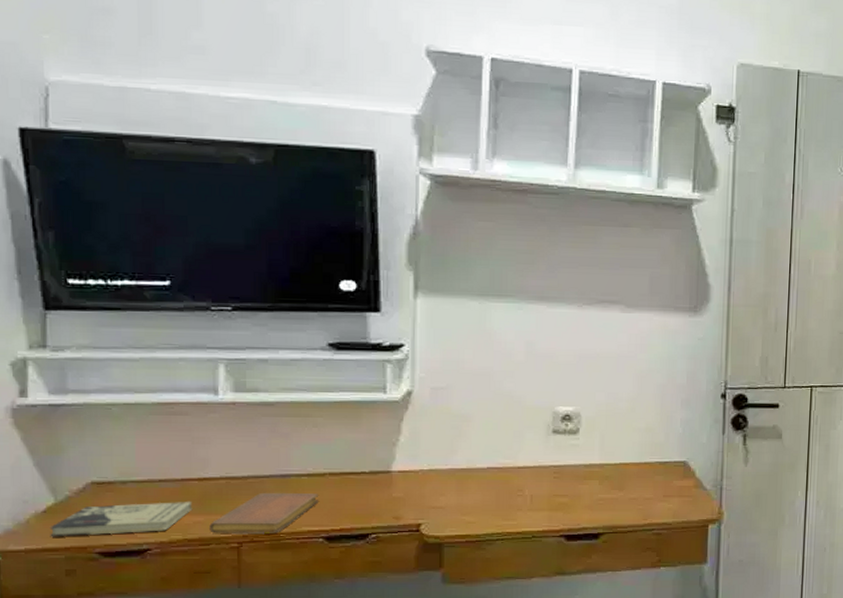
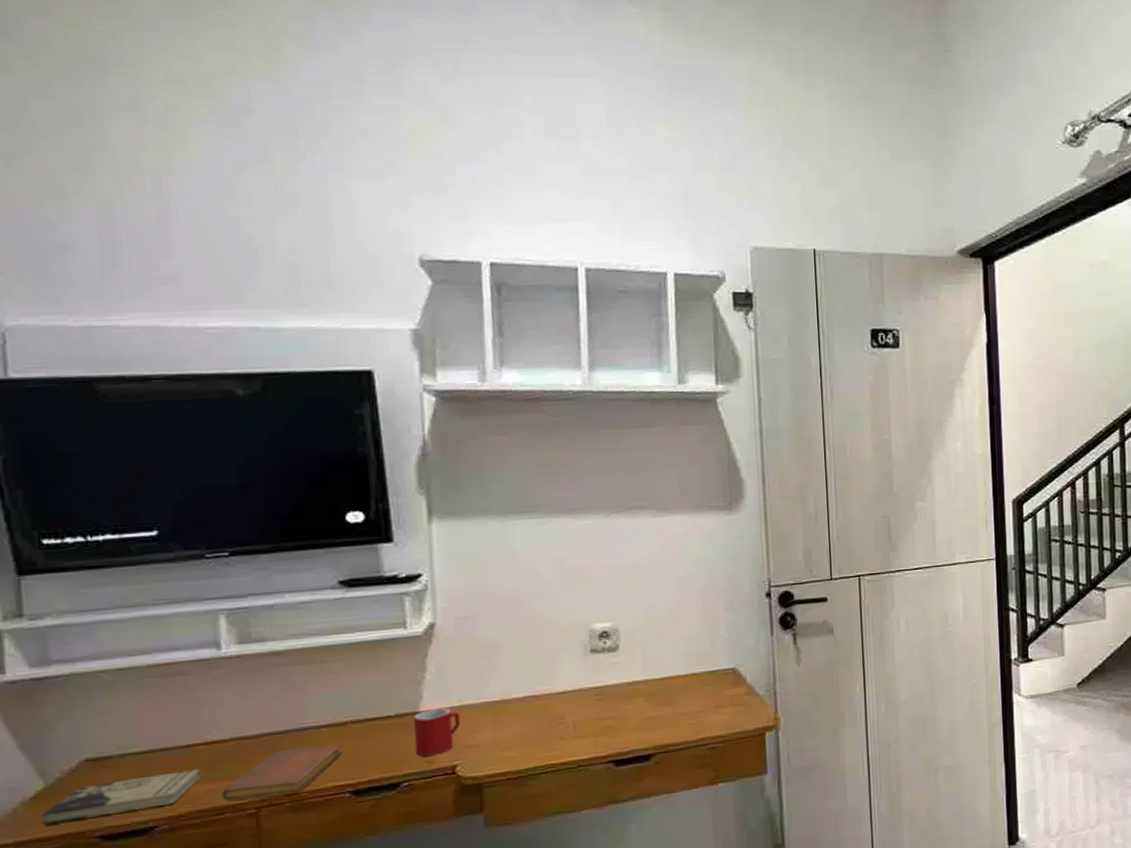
mug: none [385,469,428,512] -> present [414,707,461,757]

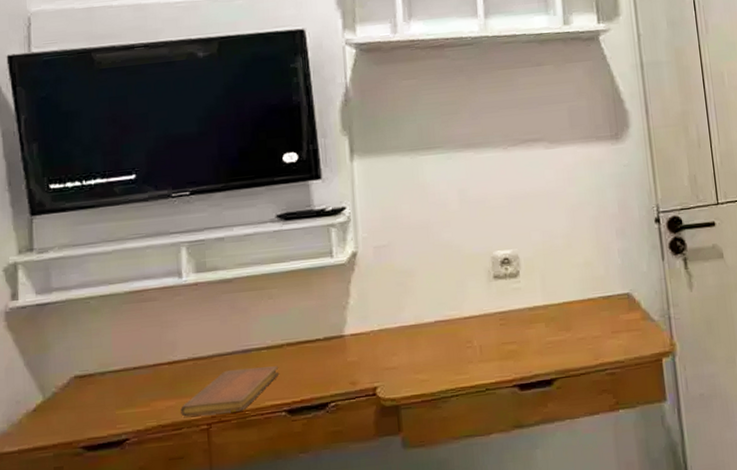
book: present [41,769,202,825] -> none [39,386,165,436]
mug: present [414,707,461,757] -> none [339,331,380,378]

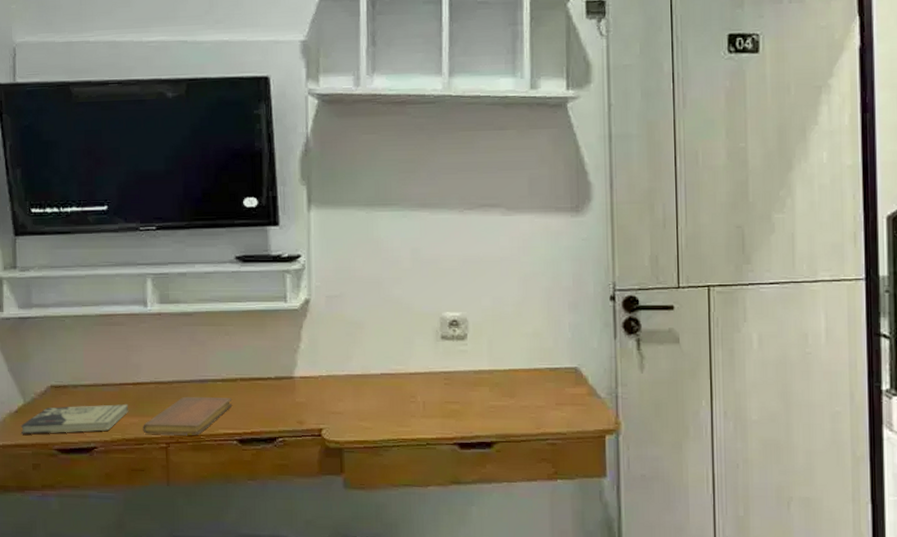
book: none [39,386,165,436] -> present [20,404,129,435]

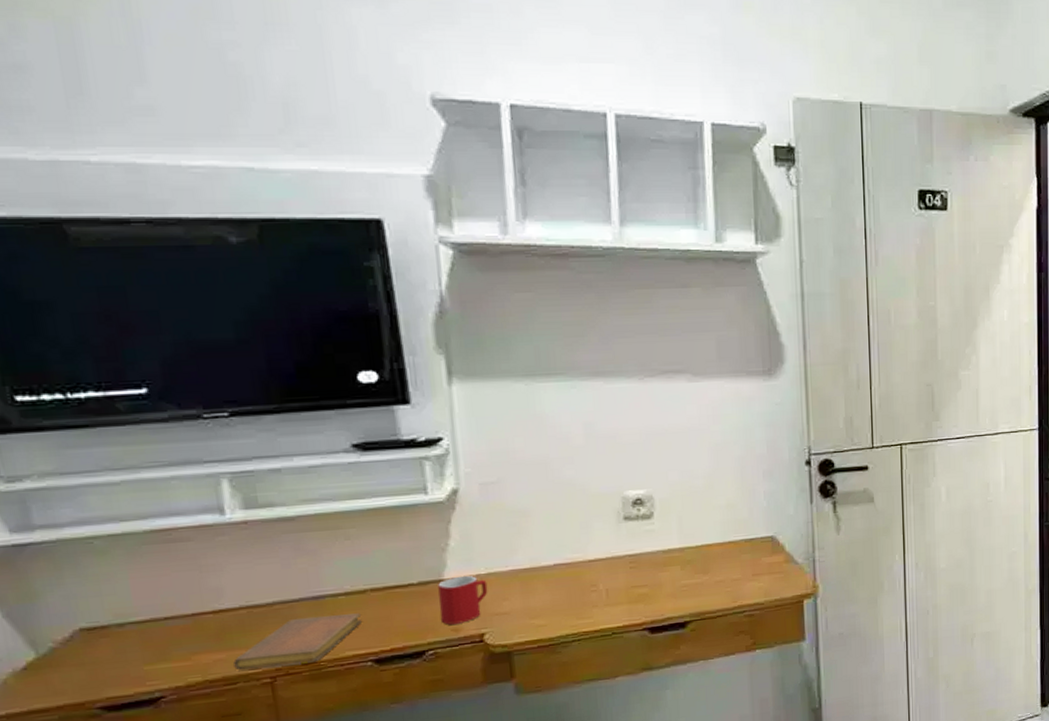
book: present [20,404,129,435] -> none [34,638,211,697]
mug: none [289,375,327,417] -> present [438,575,488,625]

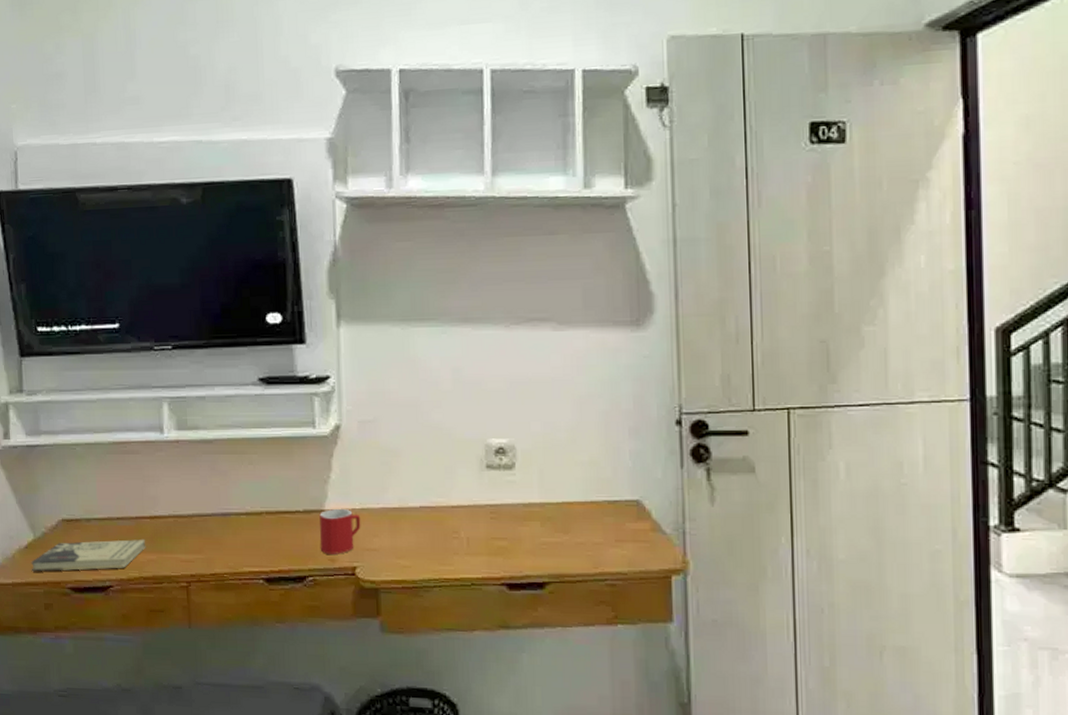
book: none [34,638,211,697] -> present [31,539,146,572]
notebook: present [233,613,361,671] -> none [161,531,257,573]

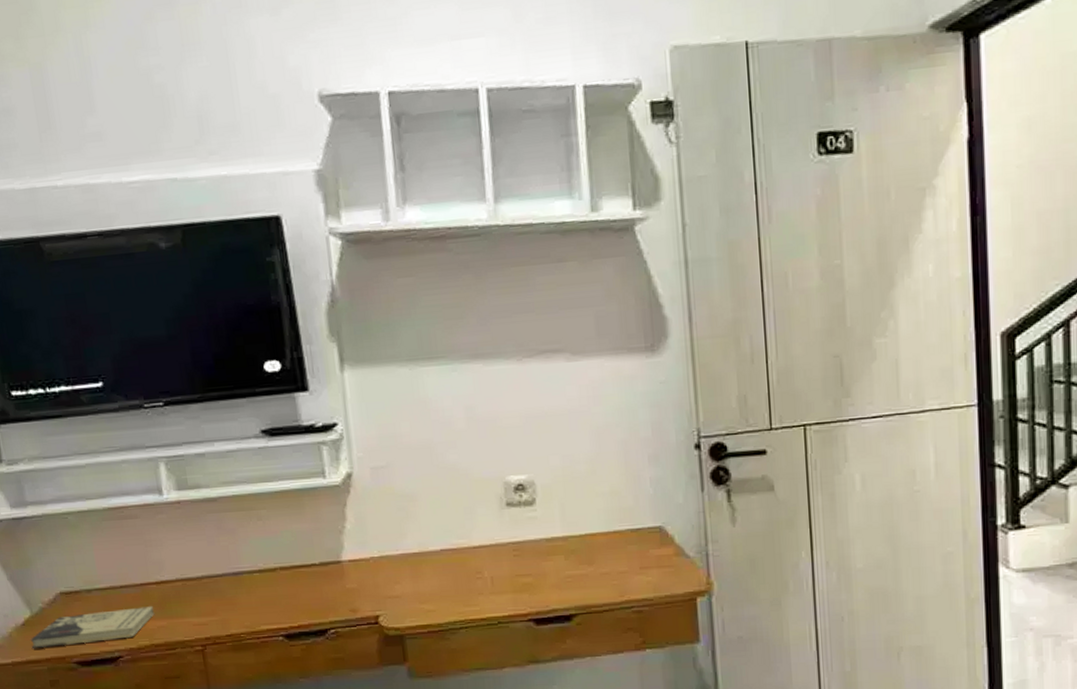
mug: present [319,508,361,554] -> none [337,557,381,605]

